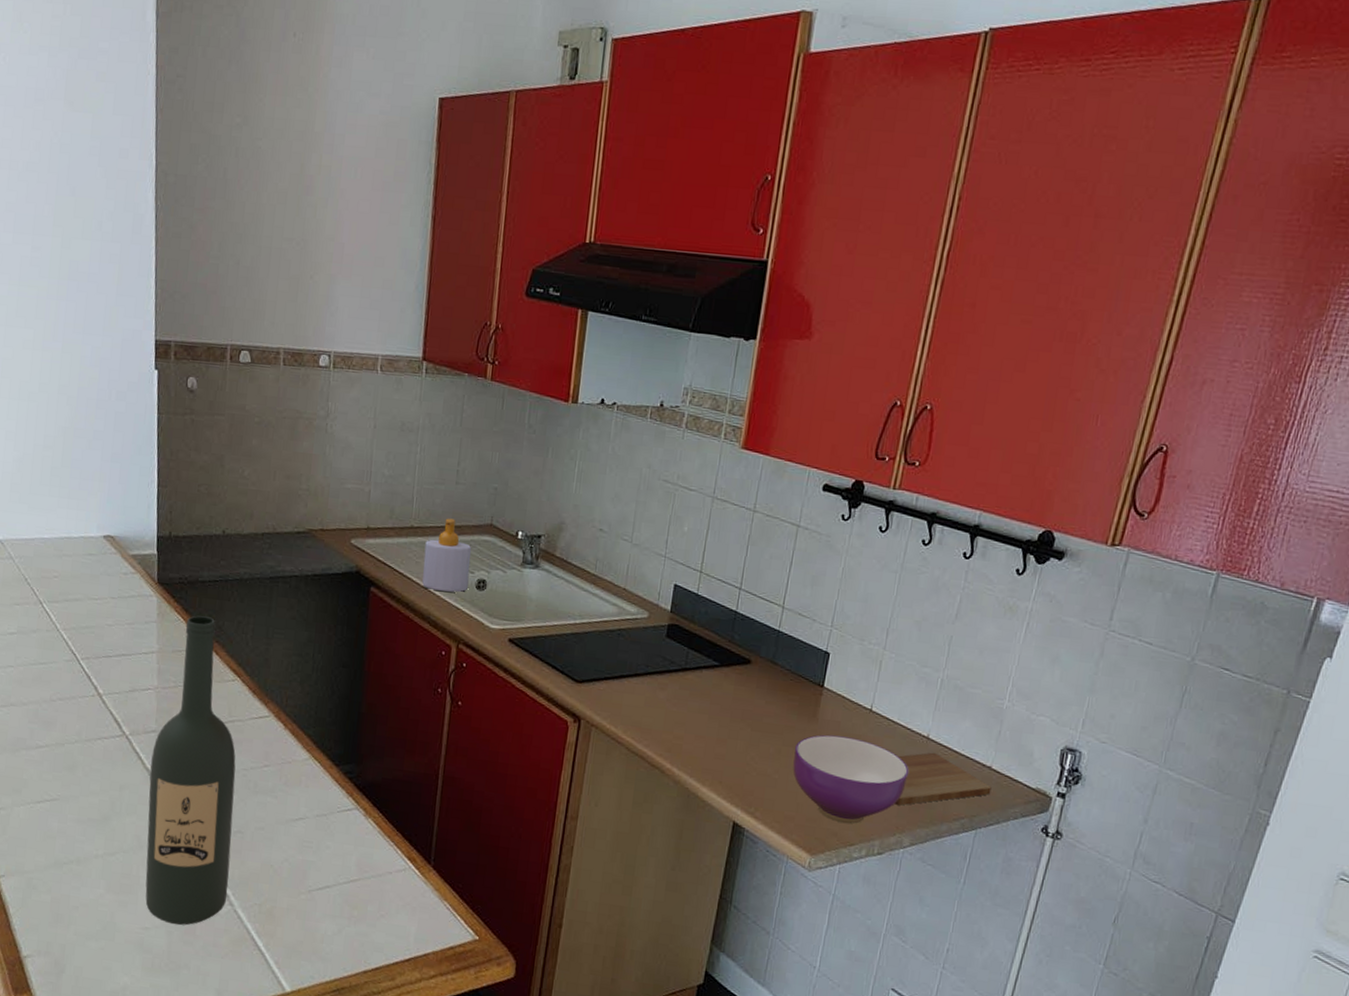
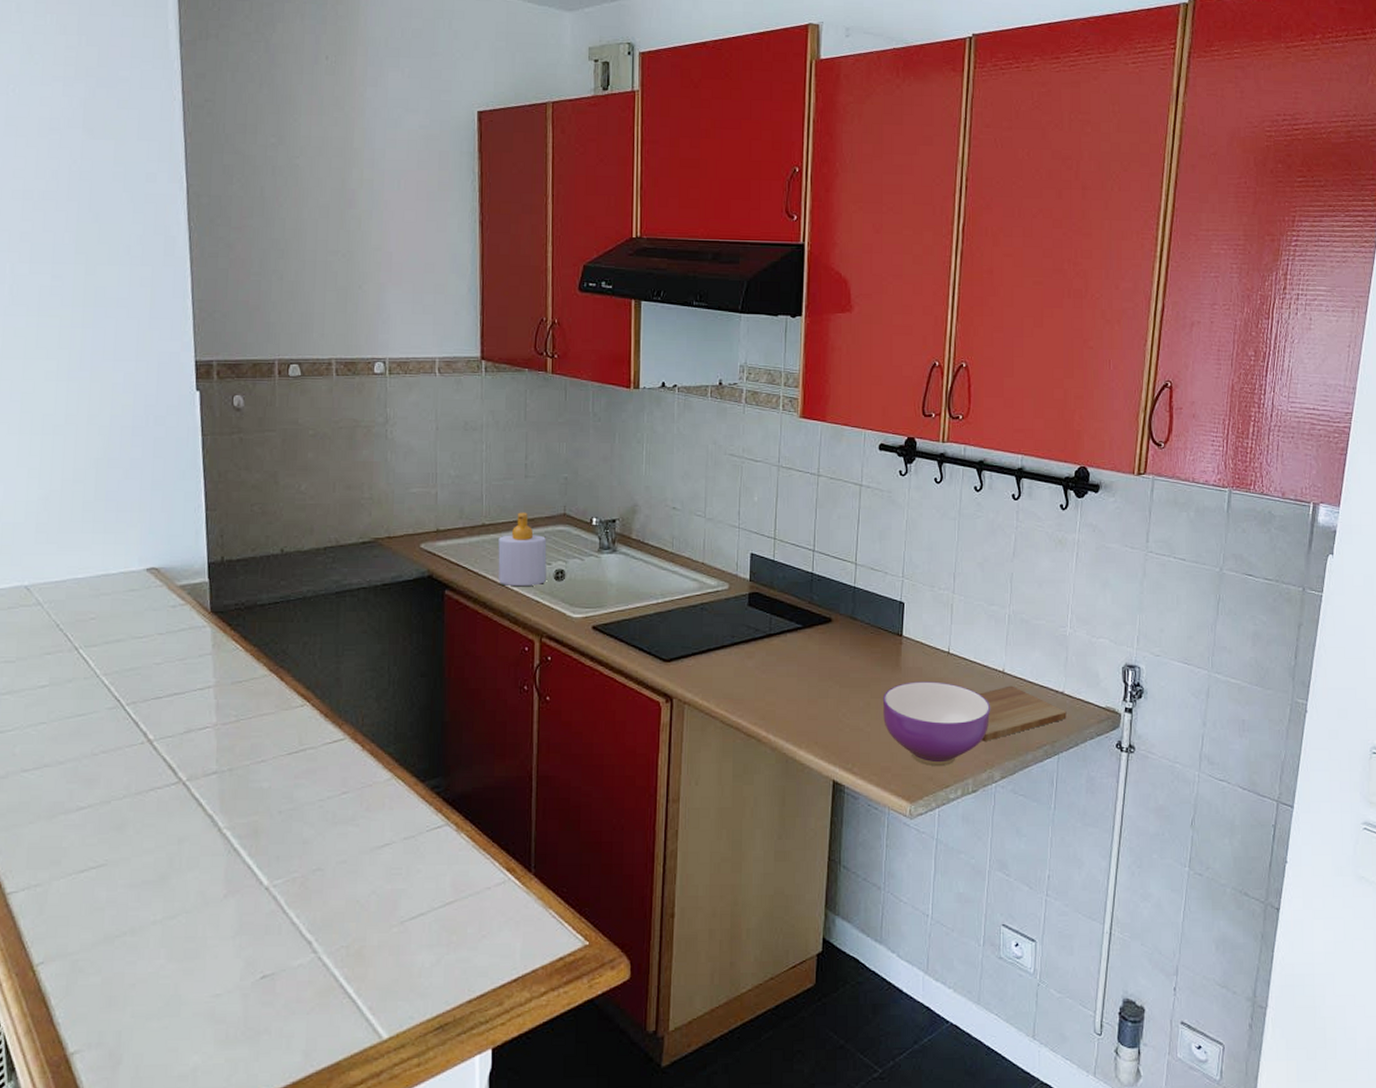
wine bottle: present [145,615,236,925] -> none [212,642,311,986]

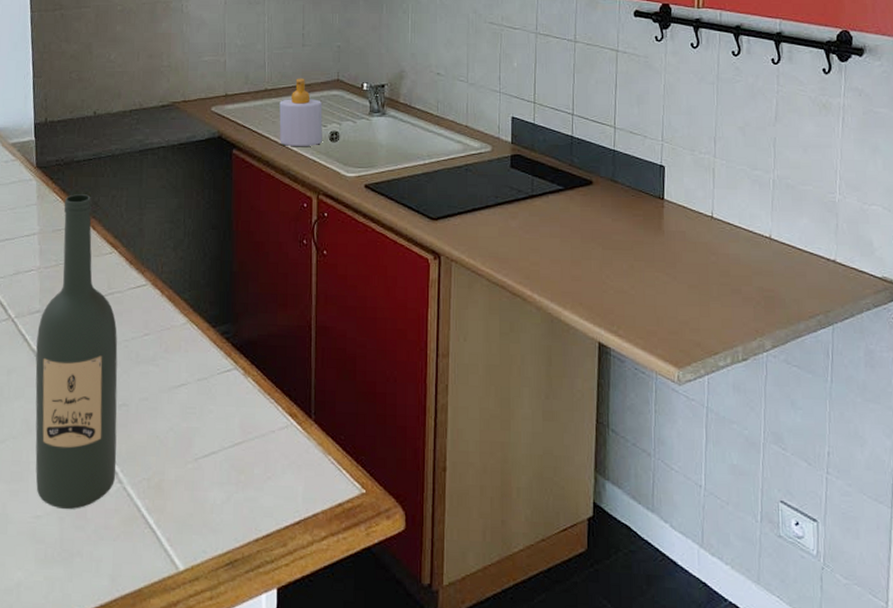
wine bottle: none [212,642,311,986] -> present [35,194,118,510]
bowl: present [883,681,991,767] -> none [647,245,759,333]
cutting board: present [978,685,1067,741] -> none [744,252,840,308]

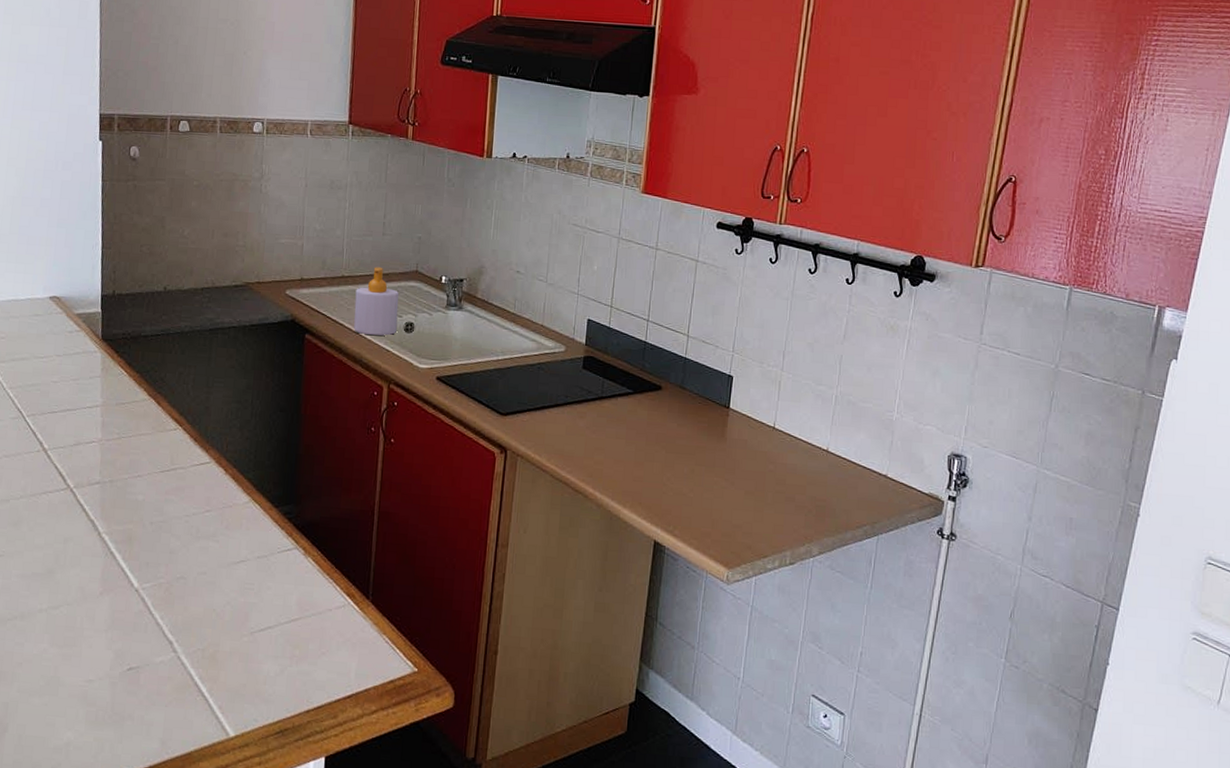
wine bottle: present [35,194,118,510] -> none [89,369,178,676]

